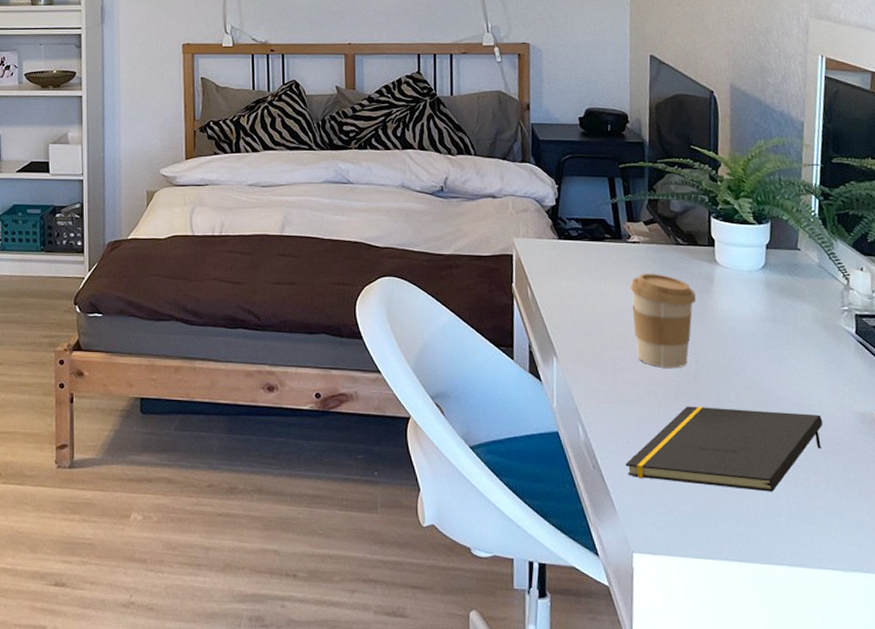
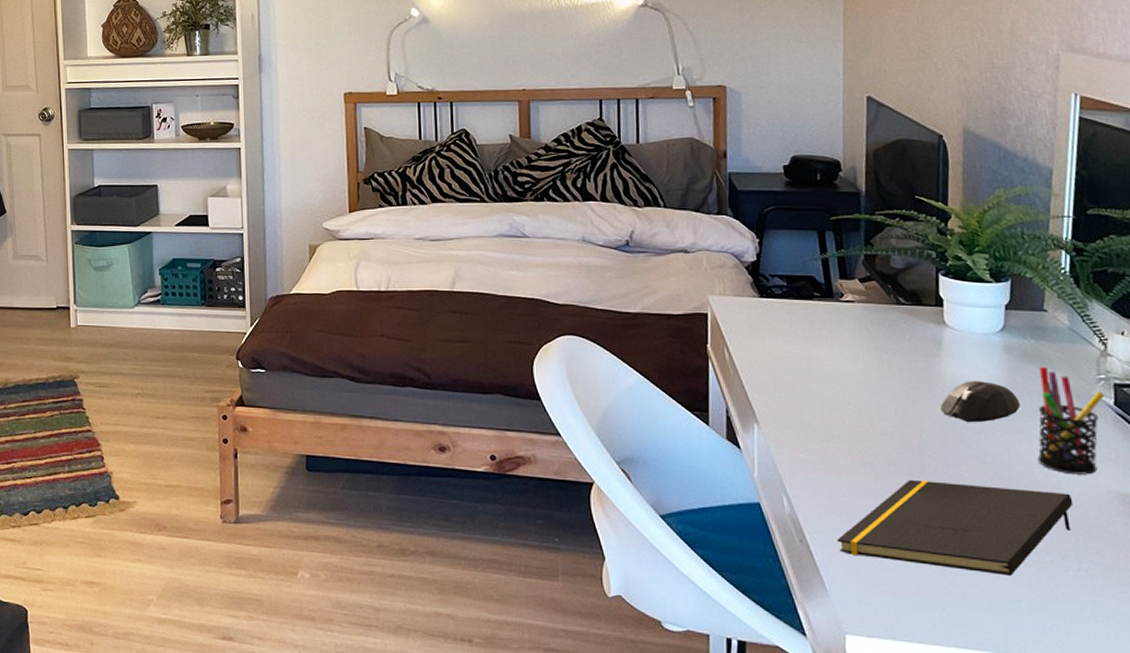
coffee cup: present [630,273,696,368] -> none [843,334,920,438]
mouse: none [712,314,780,352] -> present [940,381,1021,423]
pen holder: none [793,299,848,398] -> present [1037,366,1104,475]

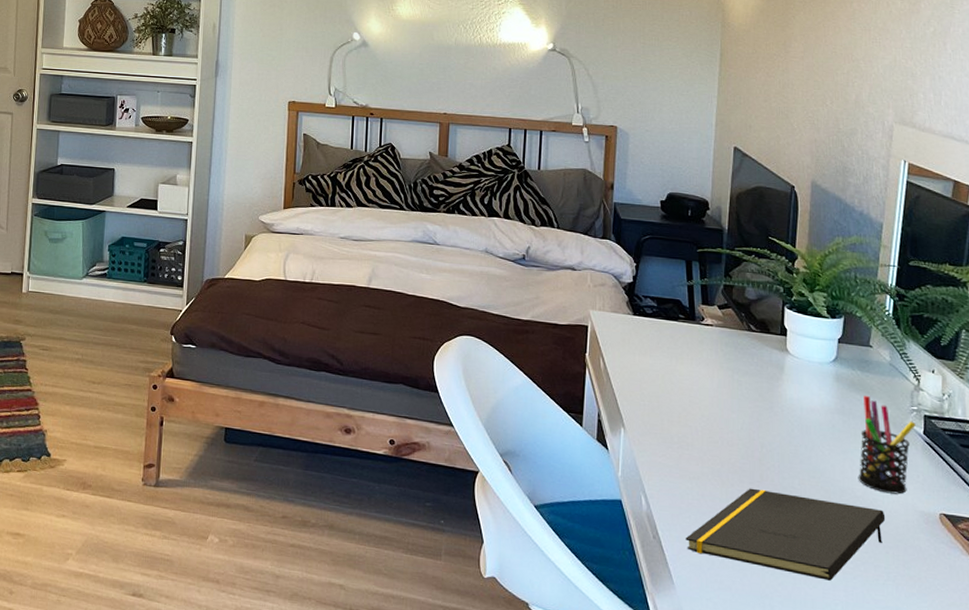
mouse: present [940,381,1021,423] -> none [779,403,846,441]

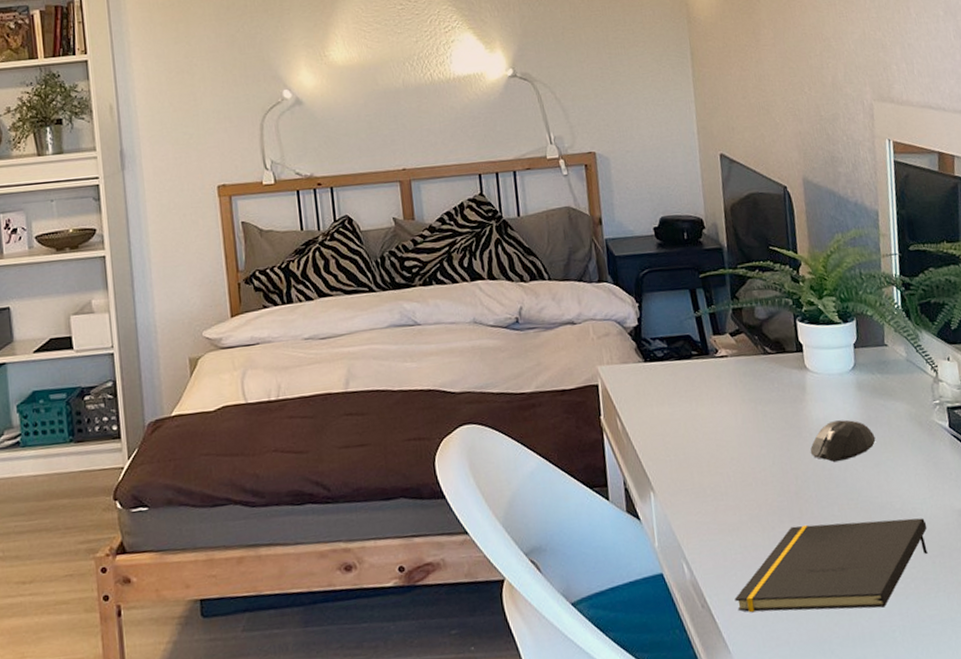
mouse: none [779,403,846,441] -> present [810,420,876,462]
pen holder: present [858,395,916,495] -> none [887,398,943,499]

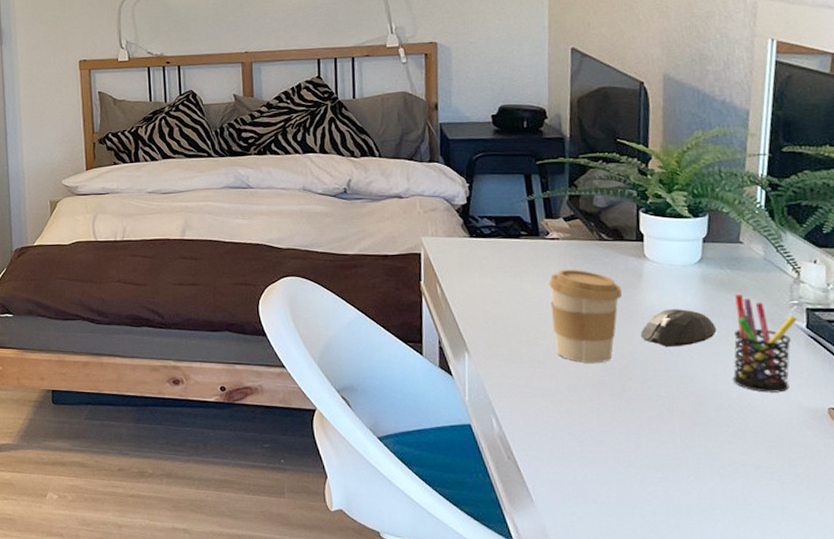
coffee cup: none [722,387,790,489] -> present [549,269,622,363]
notepad: present [735,518,928,613] -> none [543,400,766,486]
pen holder: none [887,398,943,499] -> present [732,294,797,393]

